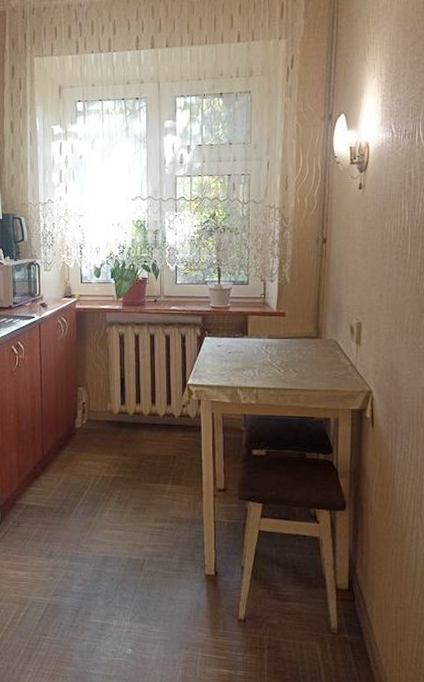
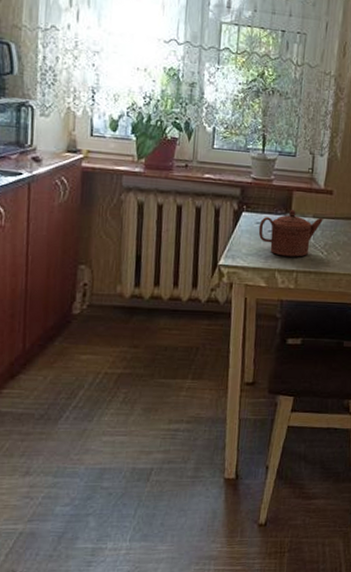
teapot: none [220,332,278,375] -> present [258,209,323,257]

